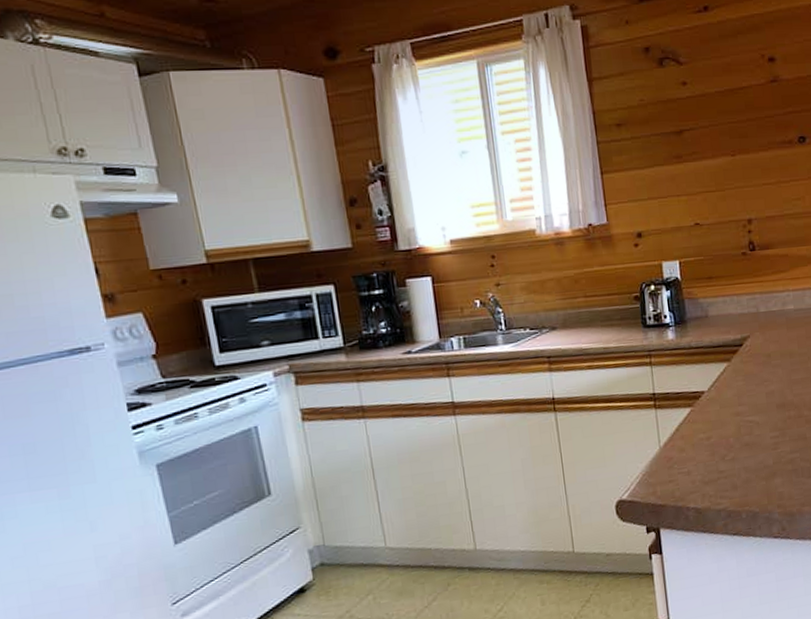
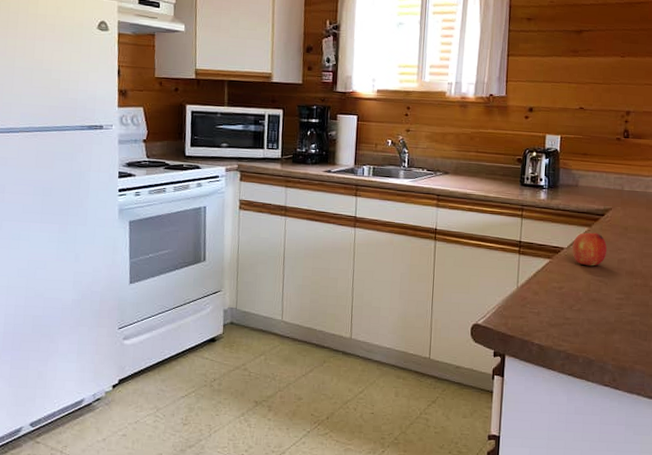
fruit: none [713,367,753,407] -> present [572,232,607,266]

